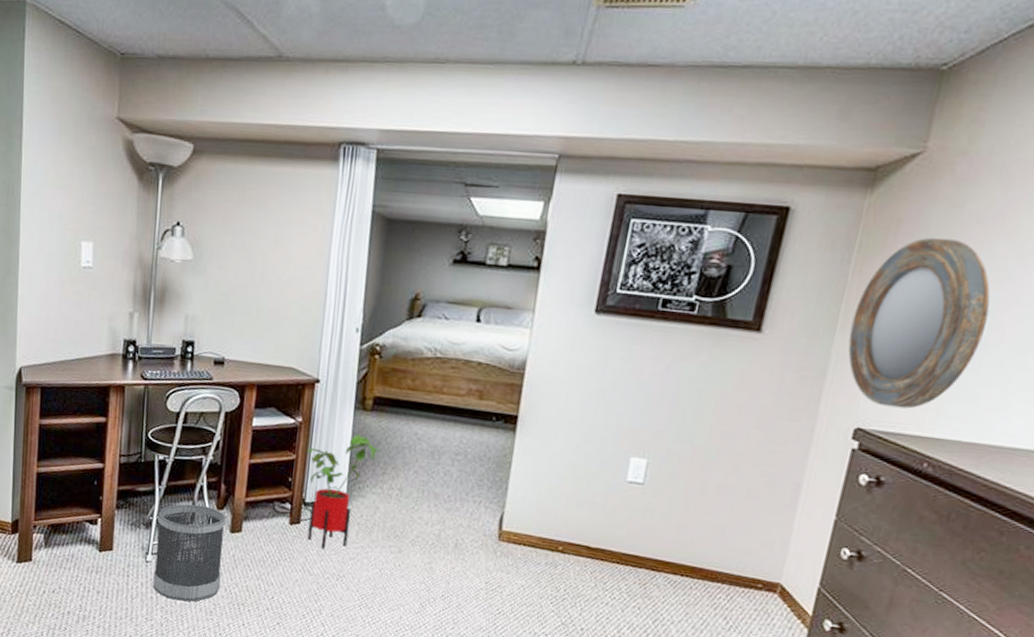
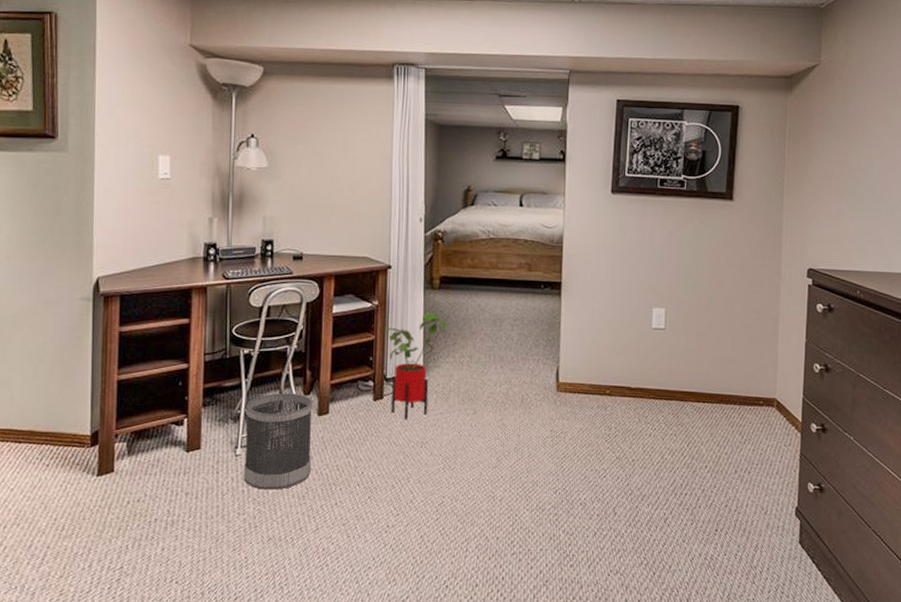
home mirror: present [848,238,991,409] -> none [793,124,879,251]

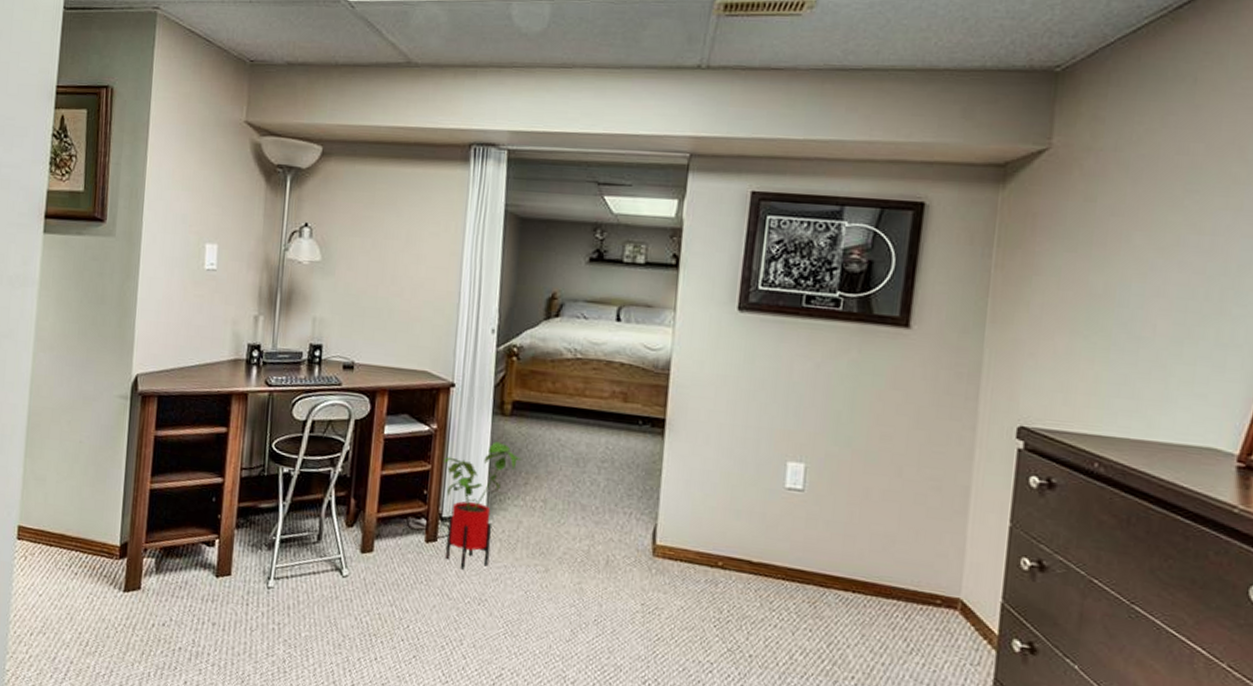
wastebasket: present [244,393,313,490] -> none [275,521,356,633]

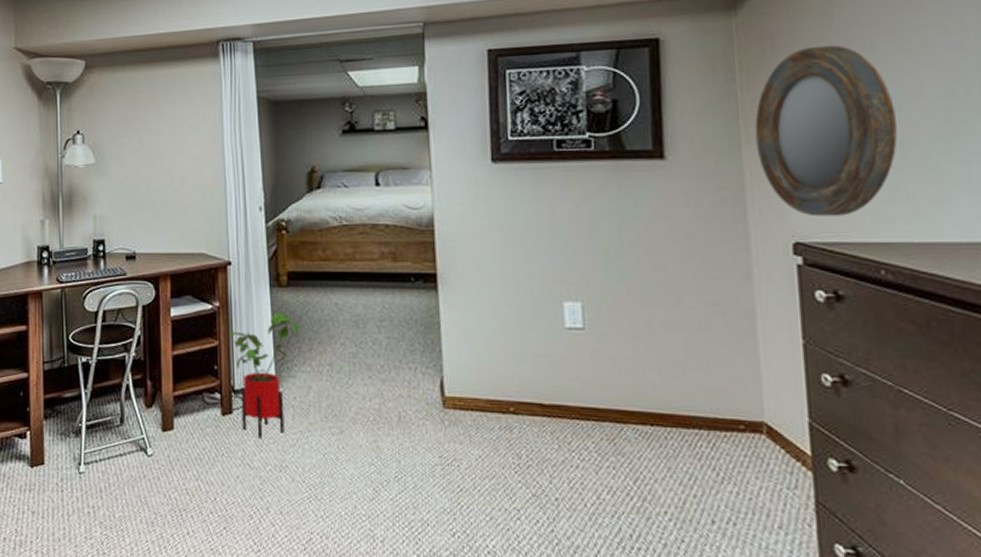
home mirror: none [999,231,1137,406] -> present [754,44,898,217]

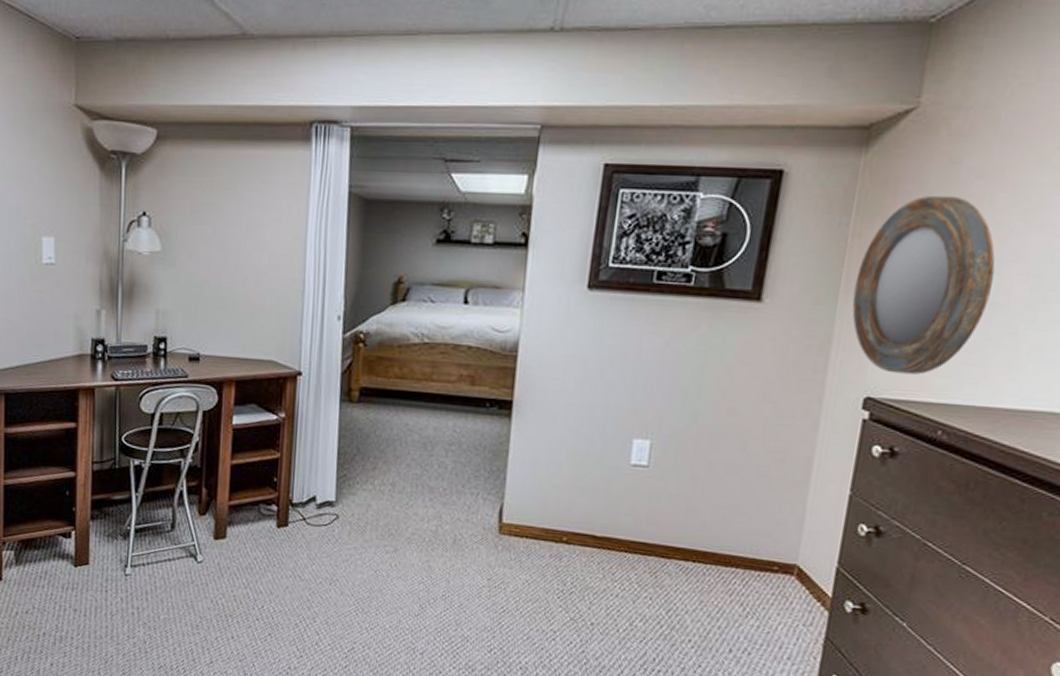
house plant: present [229,312,303,438] -> none [292,428,370,552]

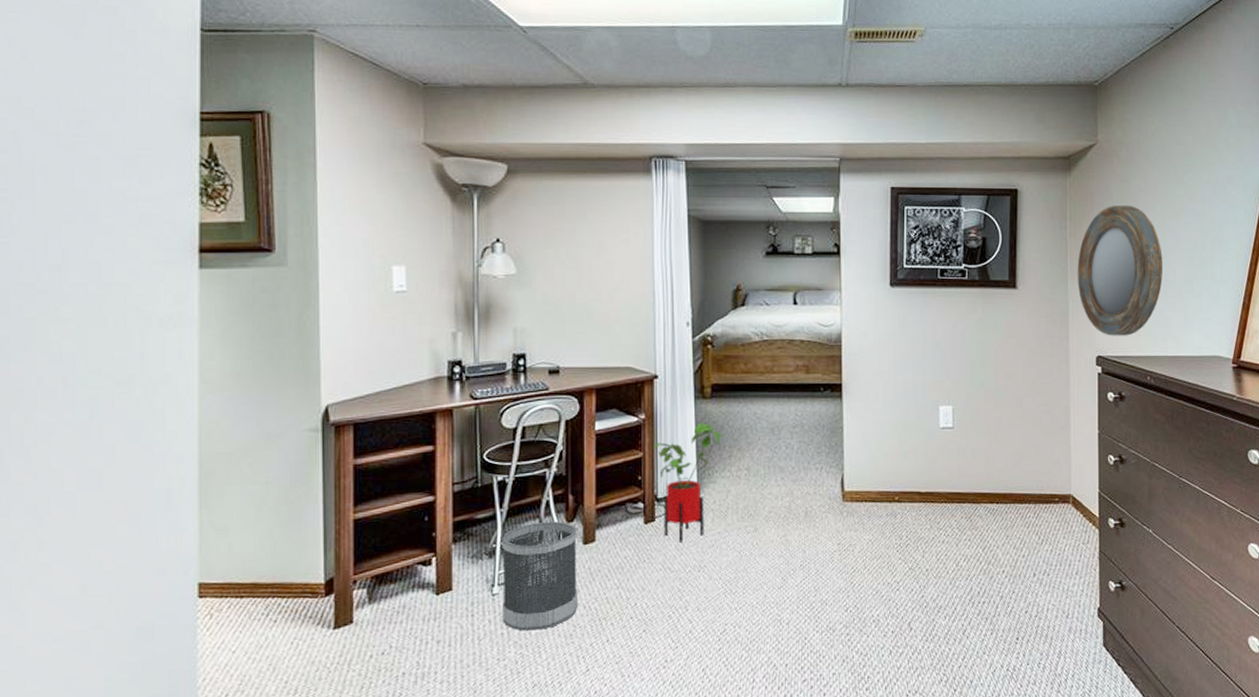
wastebasket: none [134,511,209,616] -> present [502,521,578,631]
house plant: none [292,428,370,552] -> present [654,423,725,542]

